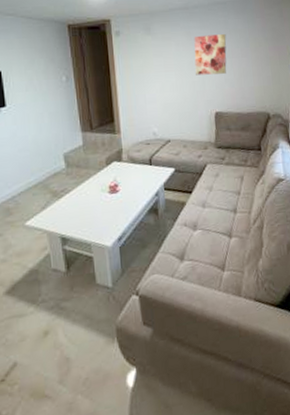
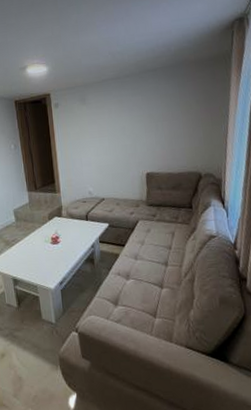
wall art: present [194,33,227,75] -> none [125,99,158,139]

